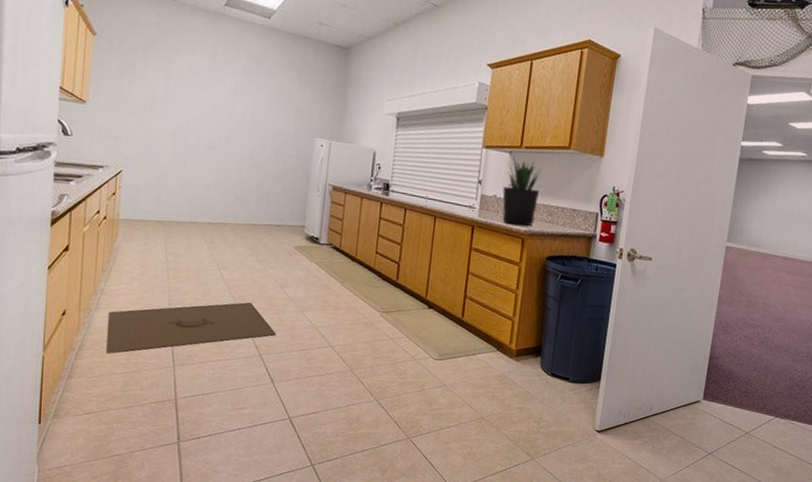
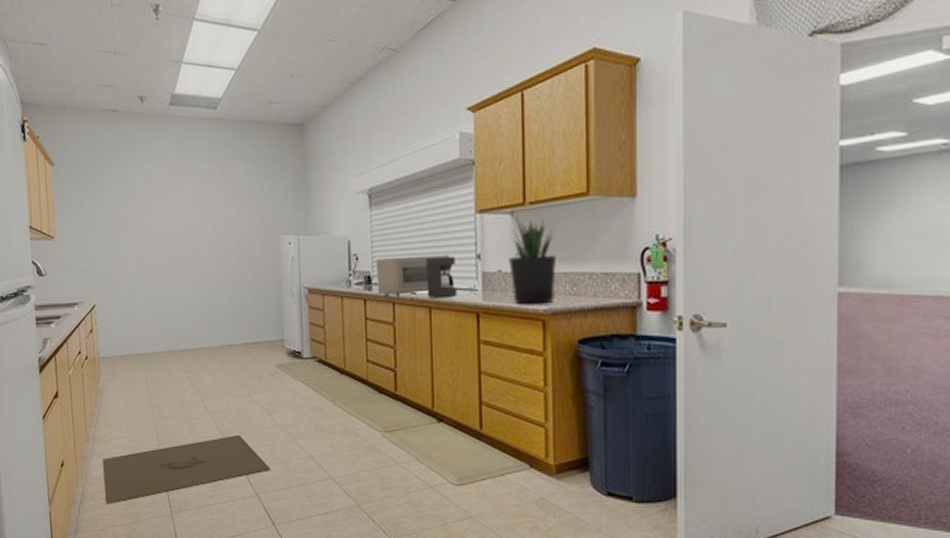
microwave: none [393,171,457,205] -> present [376,255,451,298]
coffee maker: none [434,176,461,211] -> present [426,256,458,299]

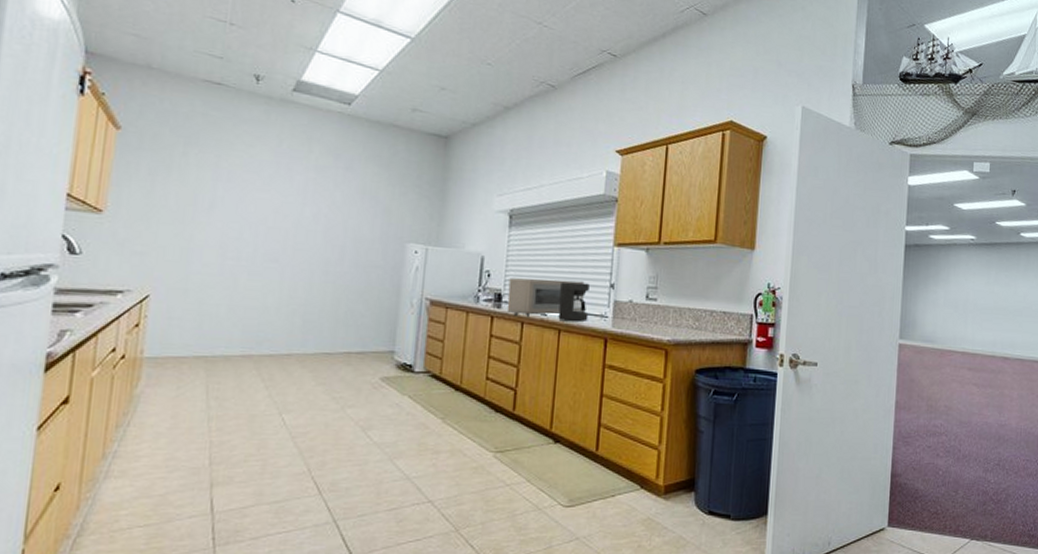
floor mat: present [102,435,270,505] -> none [117,454,356,538]
planter: present [509,216,556,305] -> none [640,253,683,335]

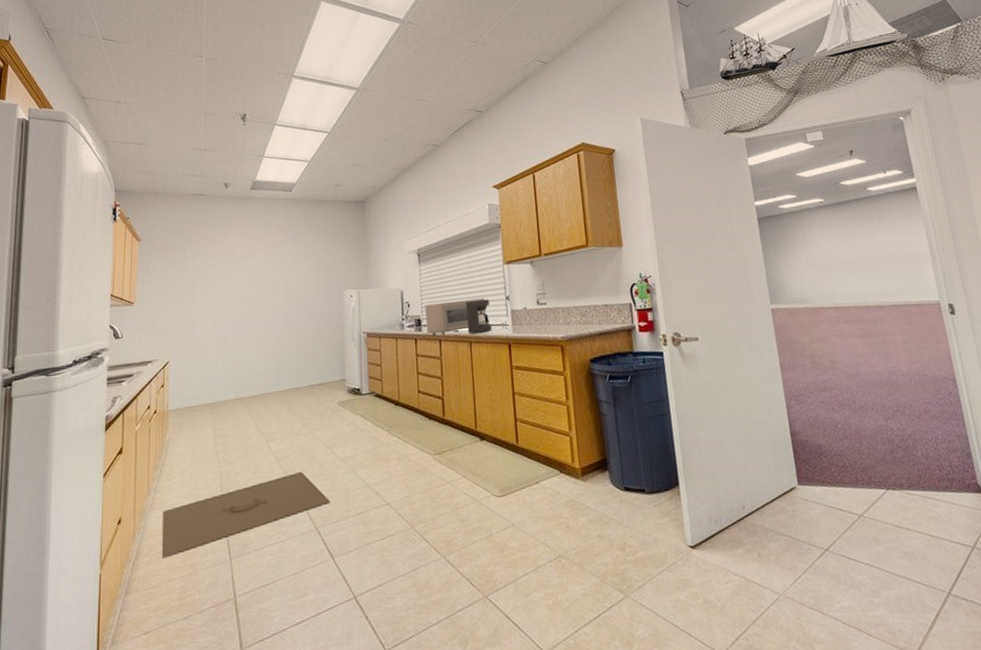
floor mat: none [117,454,356,538] -> present [161,472,330,559]

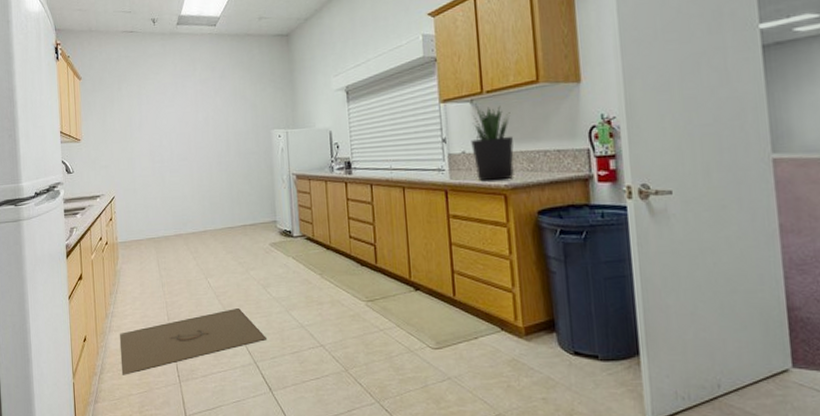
microwave: present [425,298,487,336] -> none [354,140,421,180]
coffee maker: present [466,299,492,335] -> none [398,141,427,180]
planter: none [531,265,569,334] -> present [471,103,514,182]

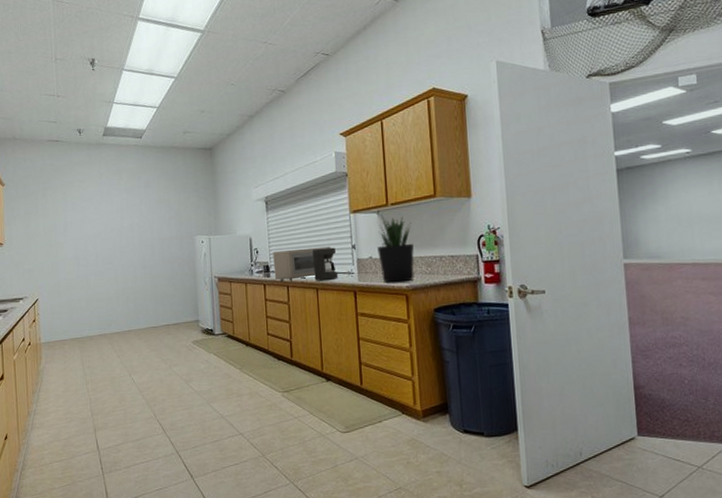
floor mat: present [119,308,266,375] -> none [42,402,188,470]
microwave: none [354,140,421,180] -> present [273,246,333,282]
coffee maker: none [398,141,427,180] -> present [313,247,339,282]

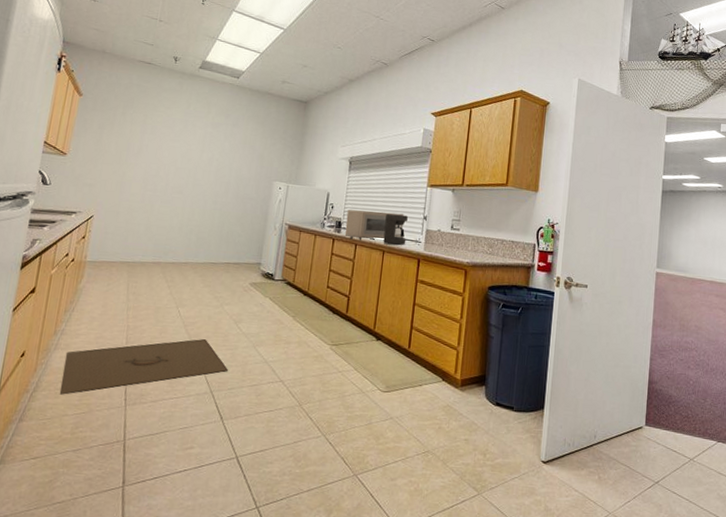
floor mat: none [42,402,188,470] -> present [60,339,228,395]
planter: present [377,214,414,283] -> none [446,193,481,258]

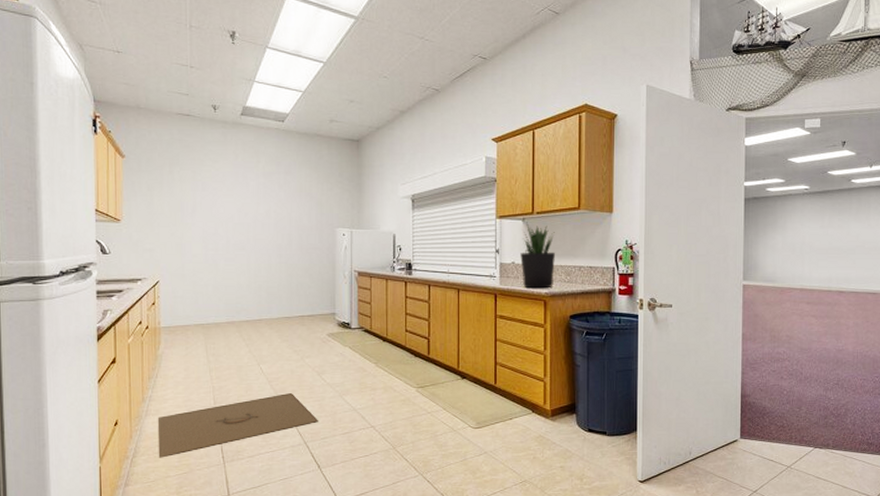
microwave: present [344,209,404,241] -> none [416,249,475,281]
coffee maker: present [383,213,408,245] -> none [456,250,480,283]
planter: none [446,193,481,258] -> present [520,222,555,289]

